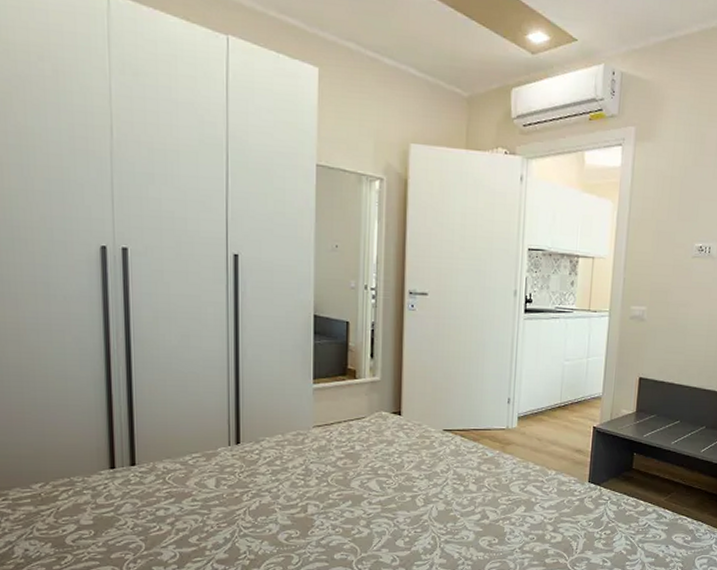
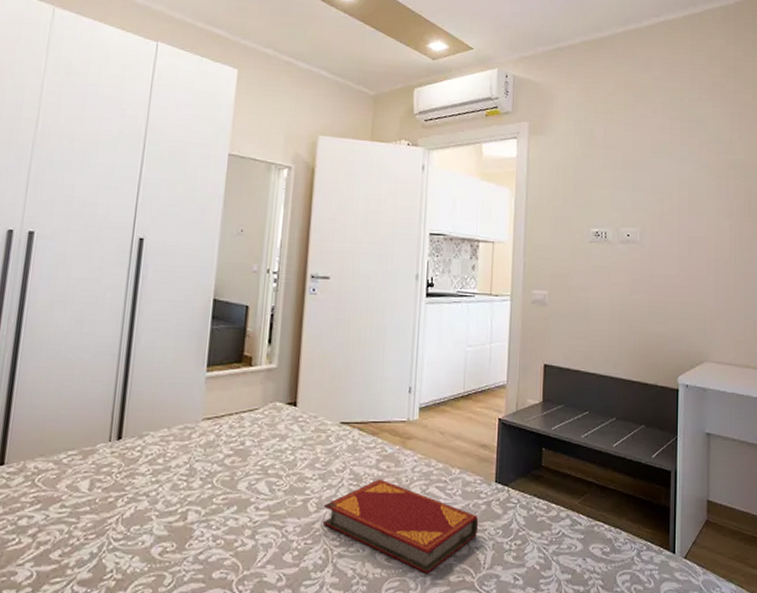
hardback book: none [430,479,572,557] -> present [322,479,479,574]

